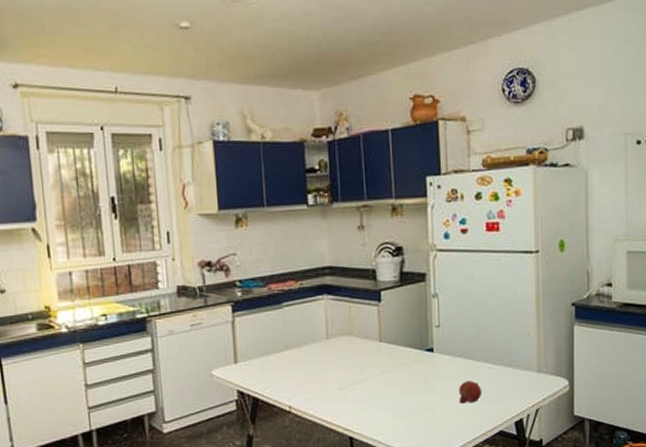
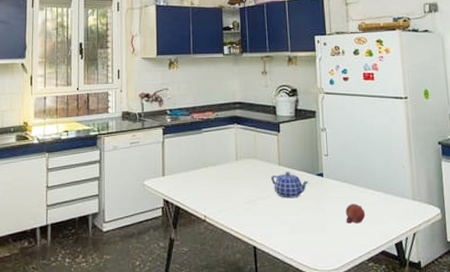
teapot: none [369,349,416,380] -> present [270,172,309,198]

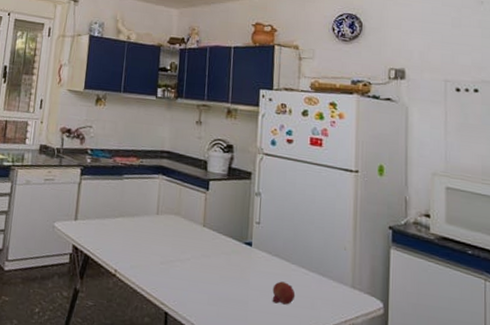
teapot: present [270,172,309,198] -> none [192,235,235,266]

